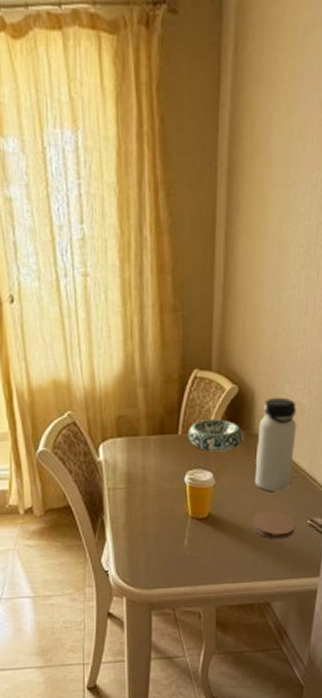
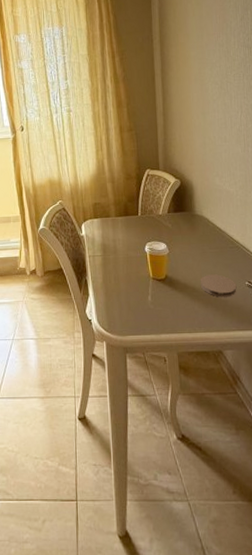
decorative bowl: present [187,419,244,452] -> none [145,204,188,228]
water bottle: present [254,397,297,493] -> none [198,187,229,259]

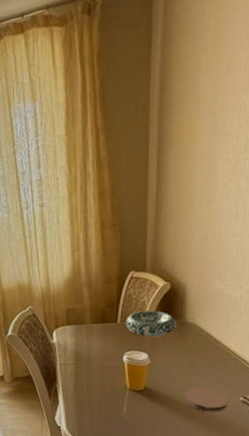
decorative bowl: none [145,204,188,228] -> present [125,311,177,337]

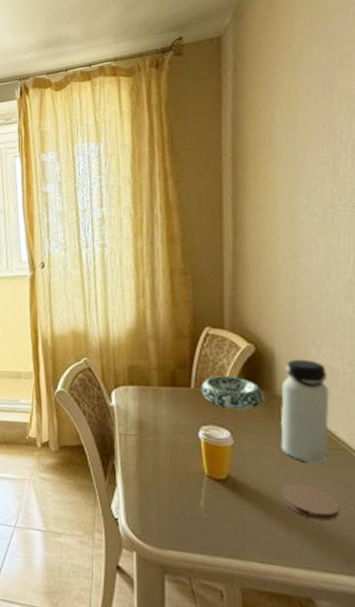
water bottle: none [186,291,228,372] -> present [280,359,330,464]

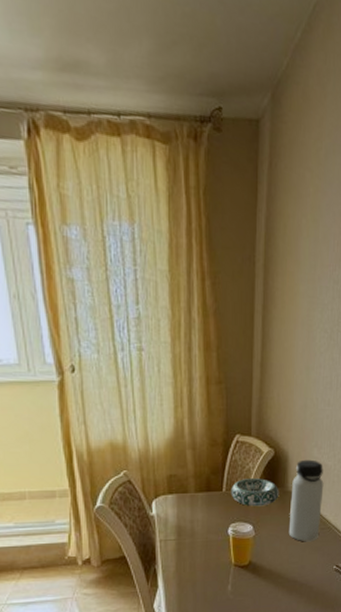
coaster: present [280,483,340,522] -> none [286,558,324,583]

